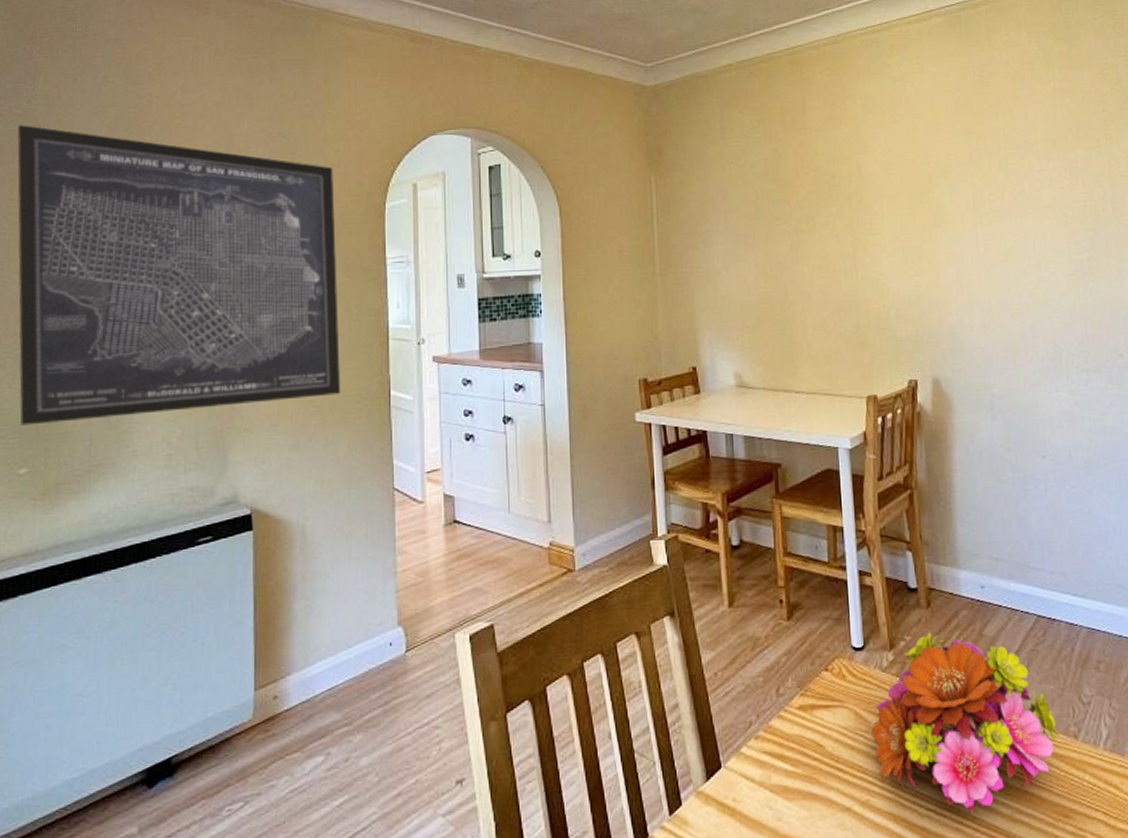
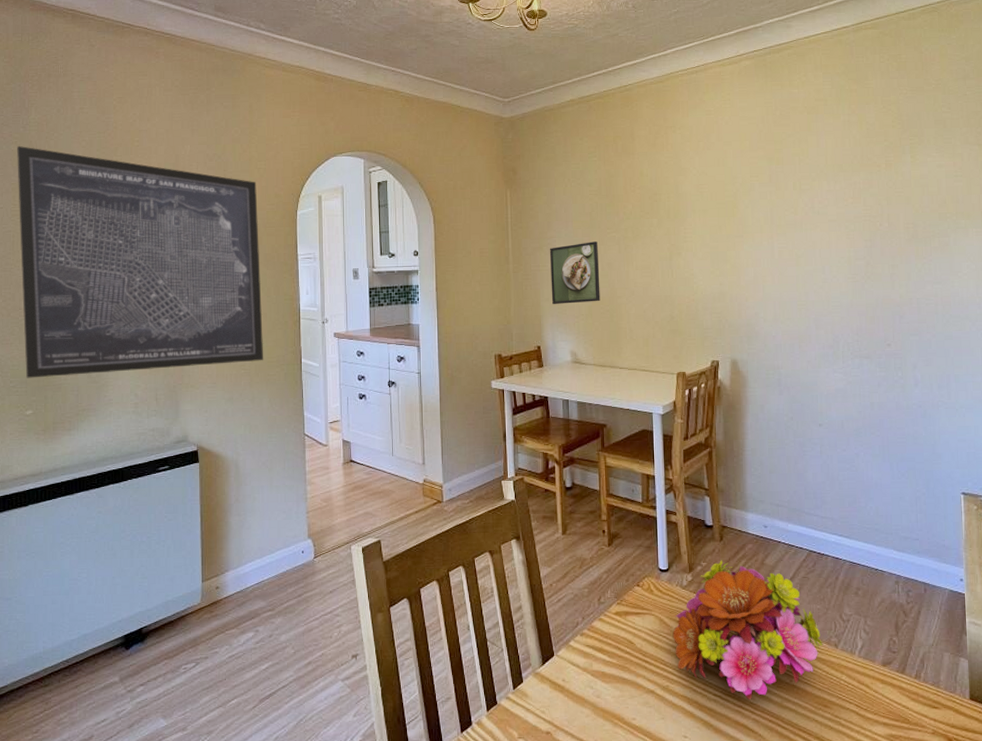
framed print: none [706,236,770,314] -> present [550,241,600,304]

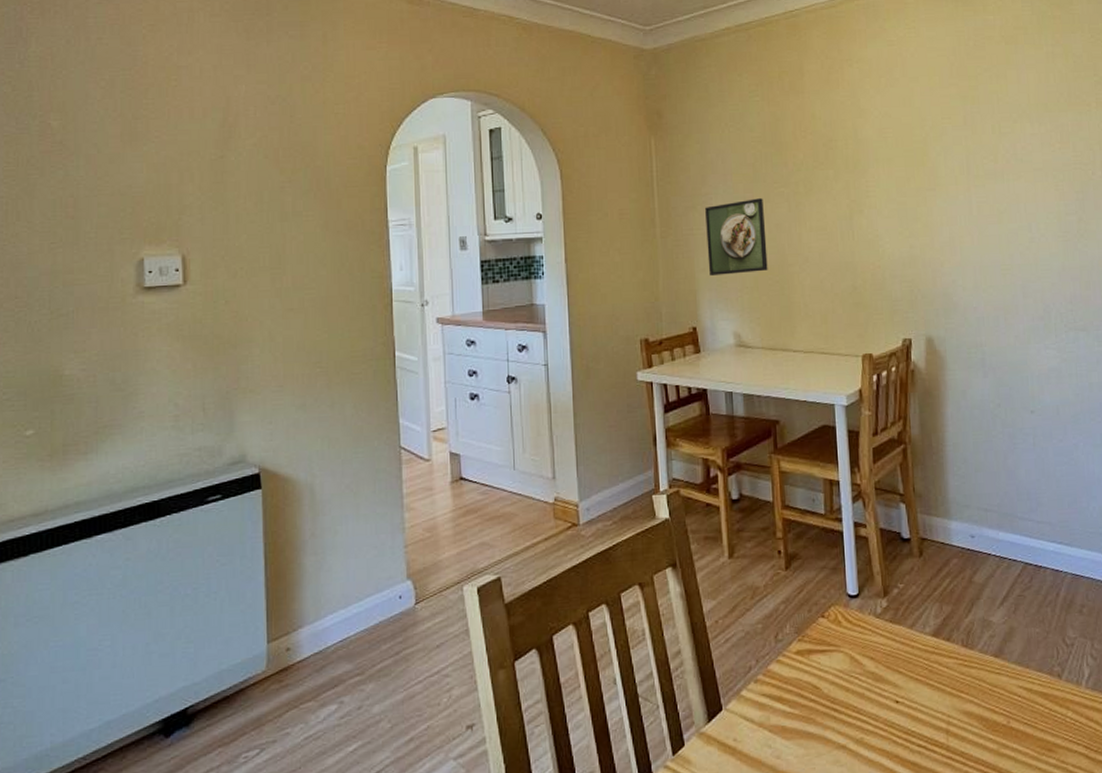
wall art: present [17,146,264,378] -> none [11,87,346,388]
flower bouquet: present [672,559,823,700] -> none [866,579,1045,750]

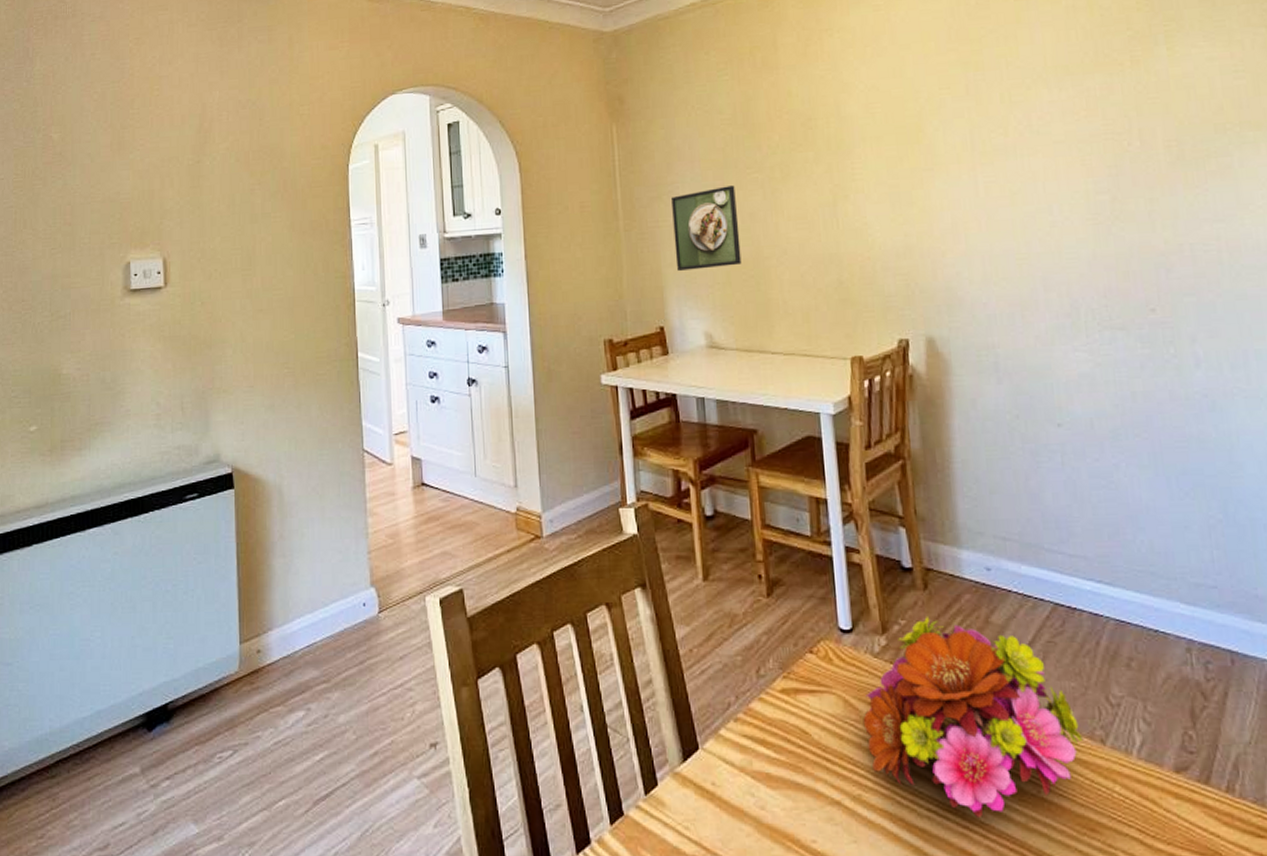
flower bouquet: none [866,579,1045,750] -> present [863,615,1084,819]

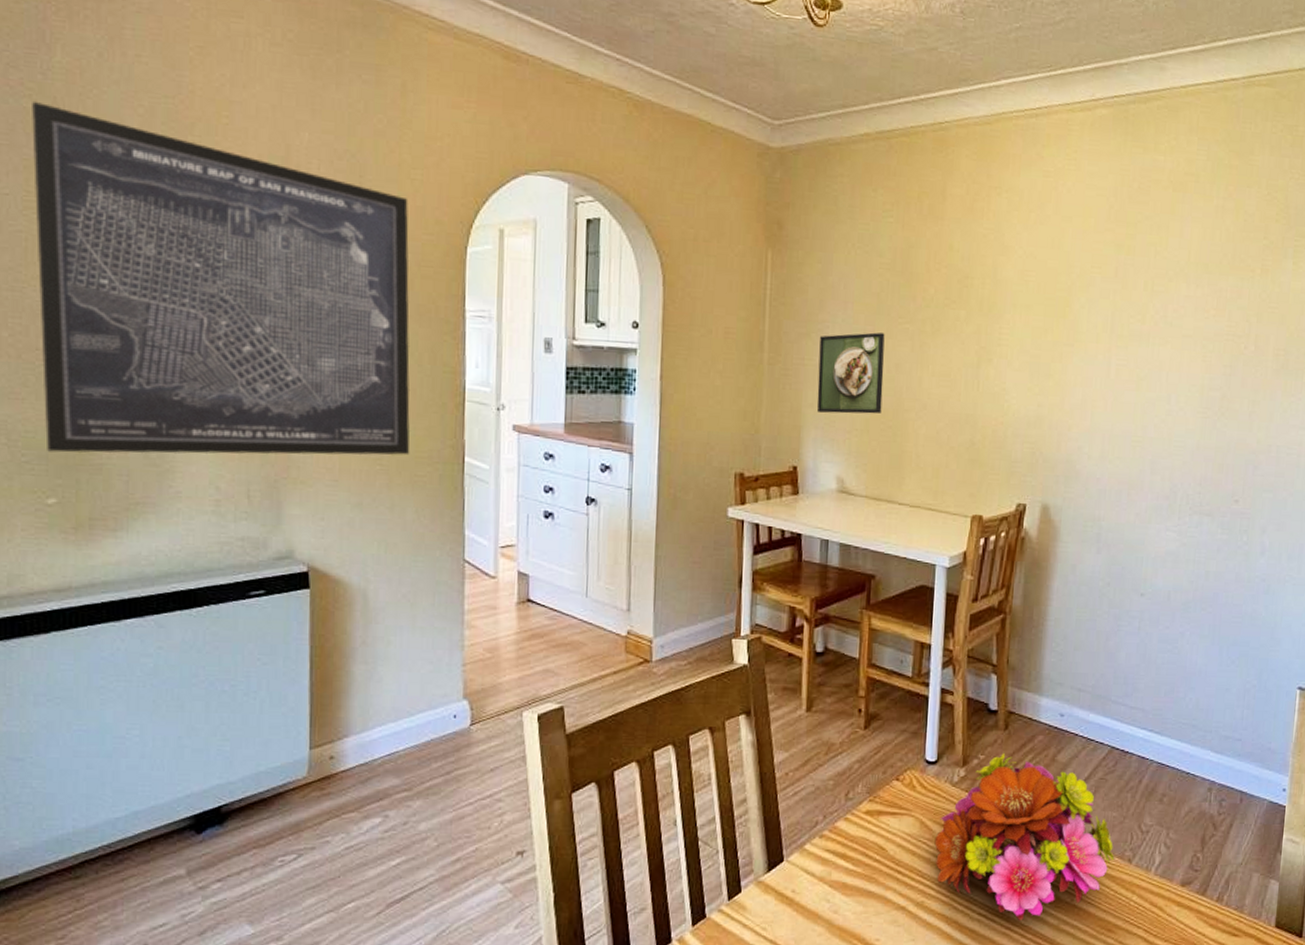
wall art: none [20,103,312,386] -> present [32,102,410,456]

